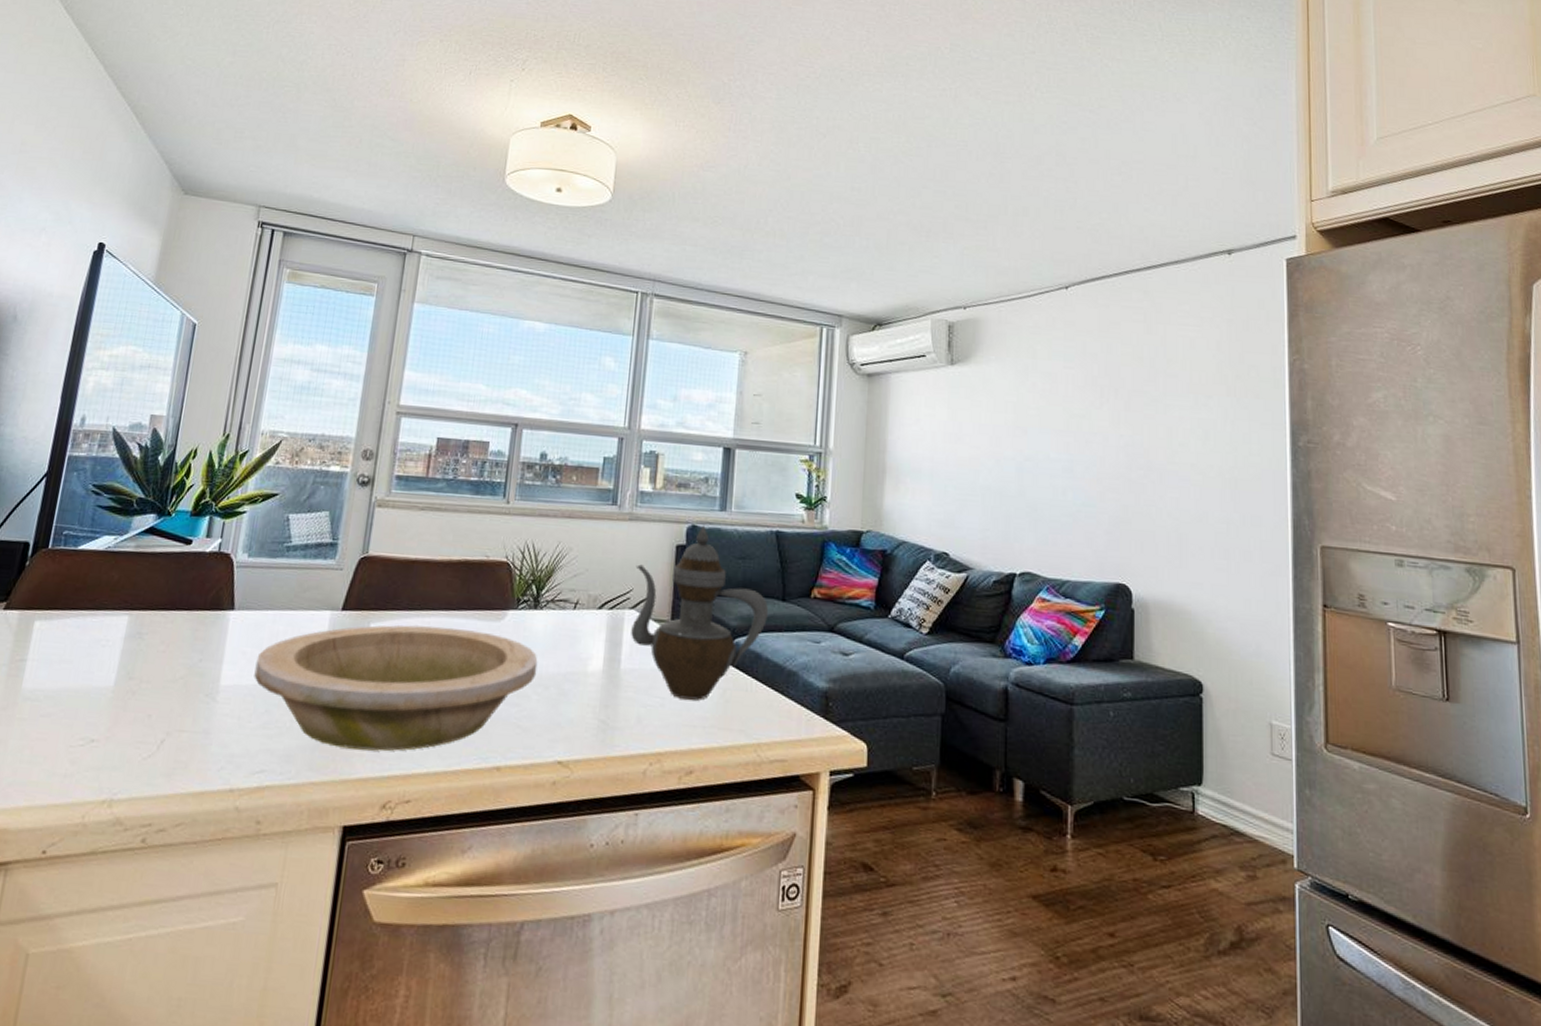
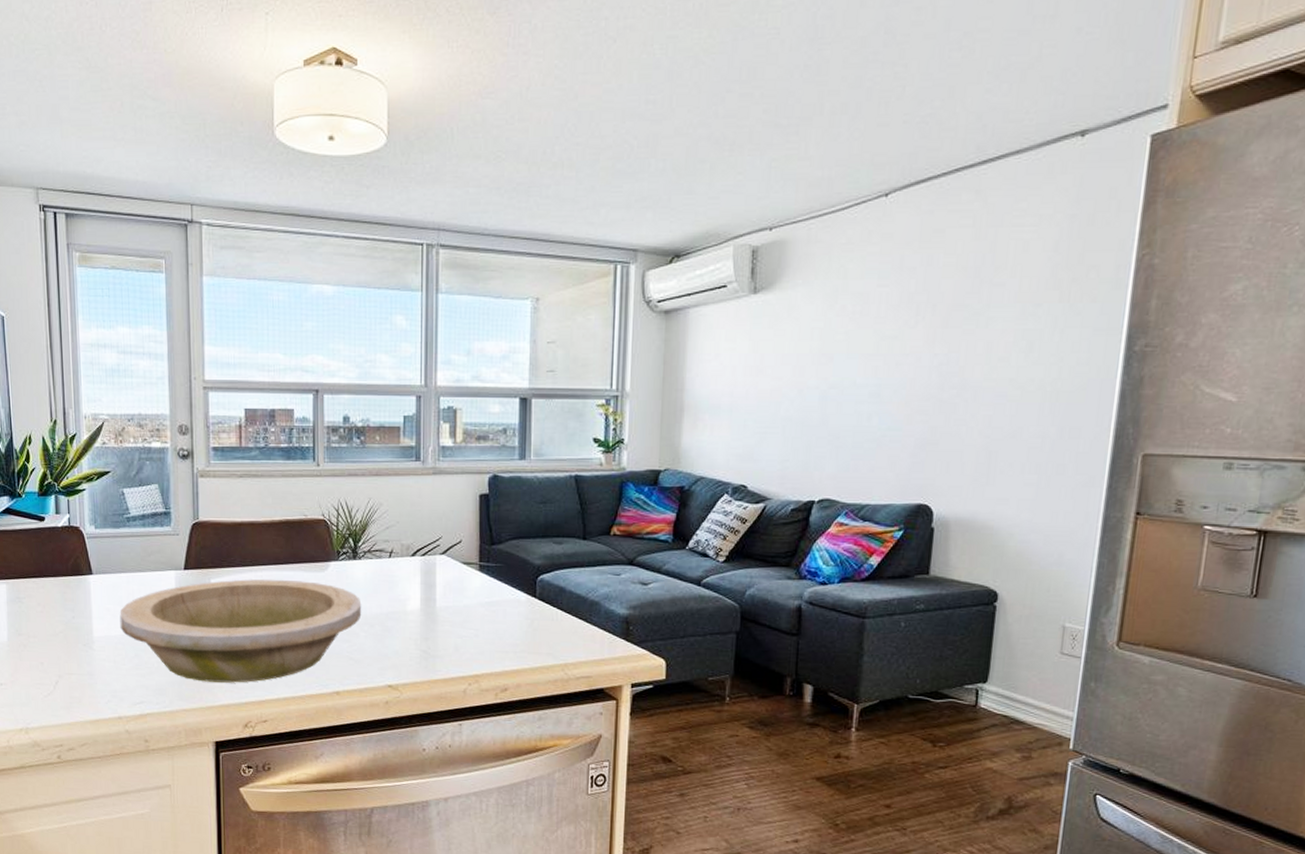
teapot: present [631,525,769,701] -> none [443,474,571,630]

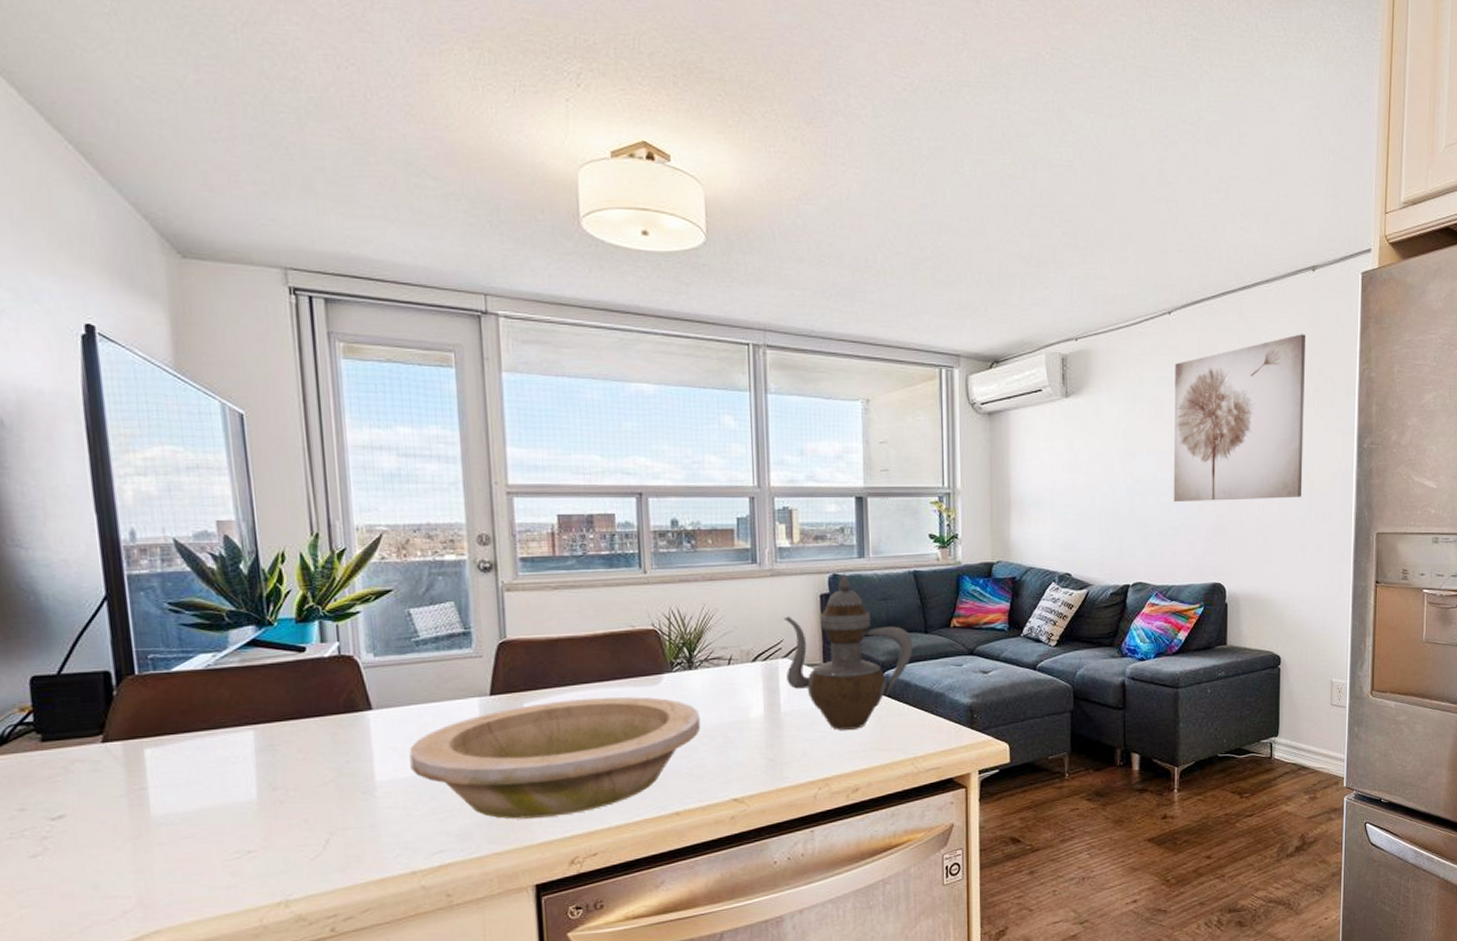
teapot: none [443,474,571,630] -> present [783,573,914,730]
wall art: none [875,214,1064,411] -> present [1173,334,1305,502]

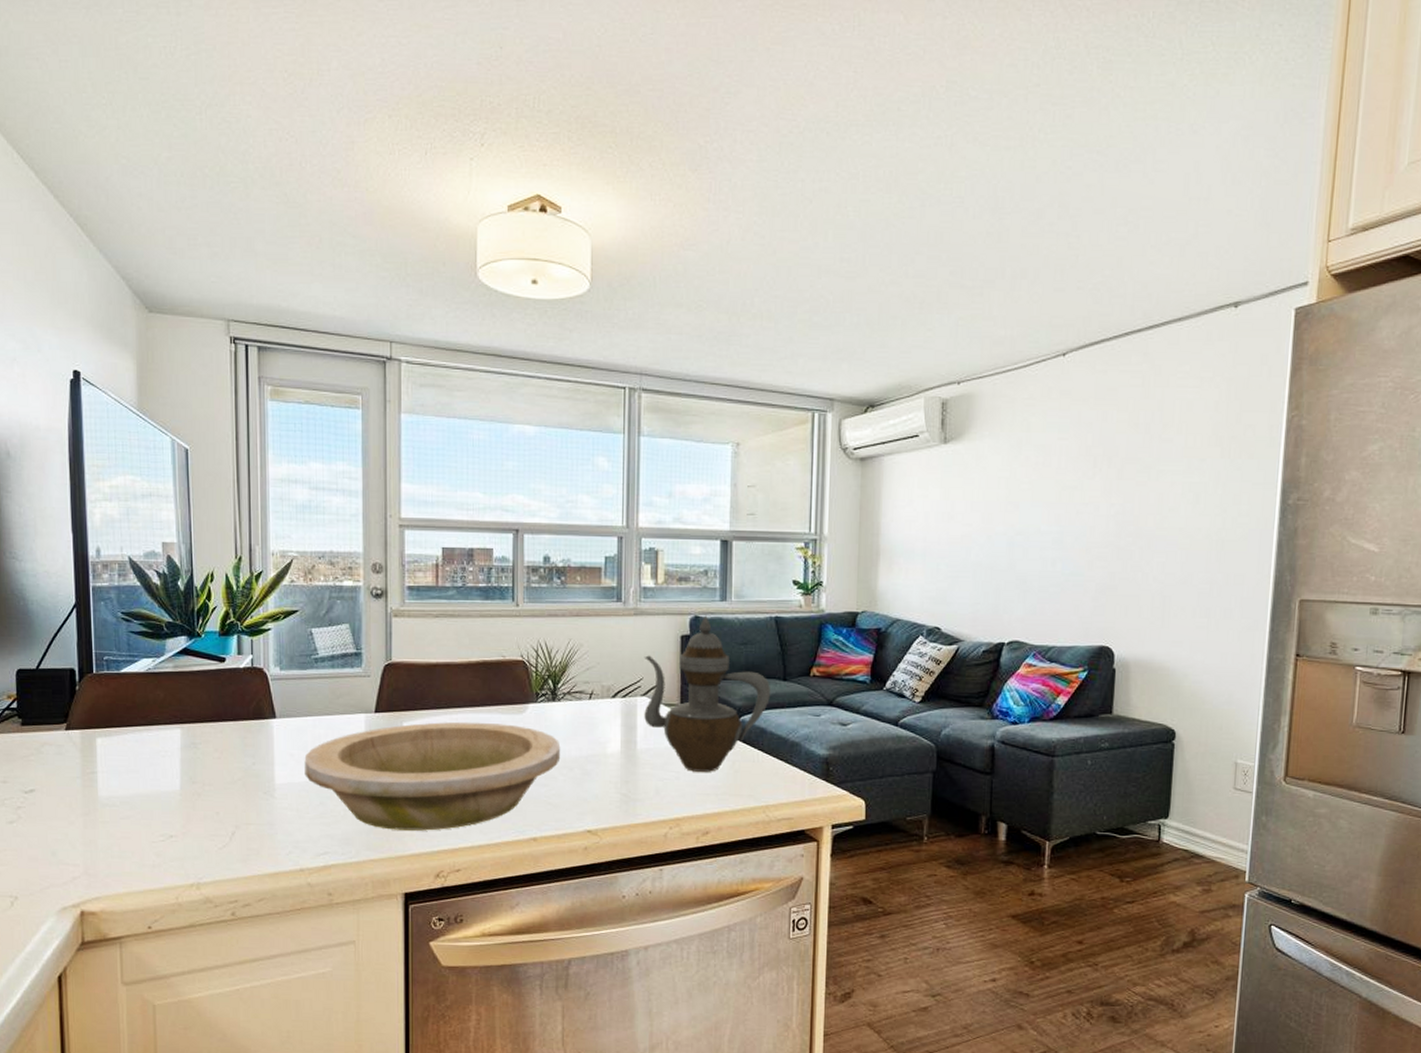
wall art: present [1173,334,1305,502] -> none [1058,377,1223,558]

